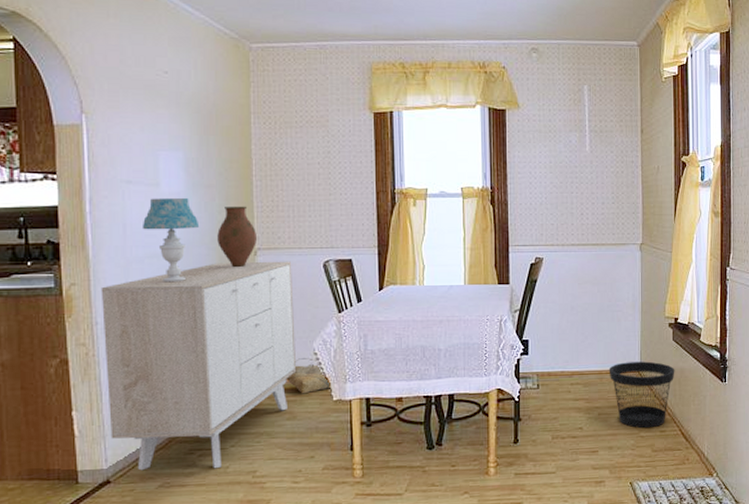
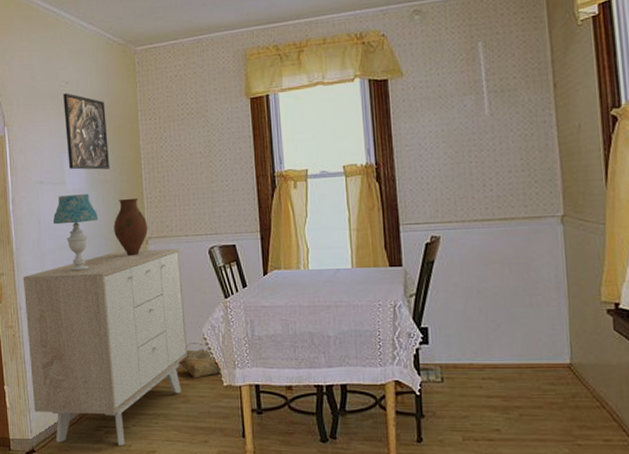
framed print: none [160,84,216,173] -> present [63,93,110,170]
wastebasket: present [609,361,675,429] -> none [529,355,620,436]

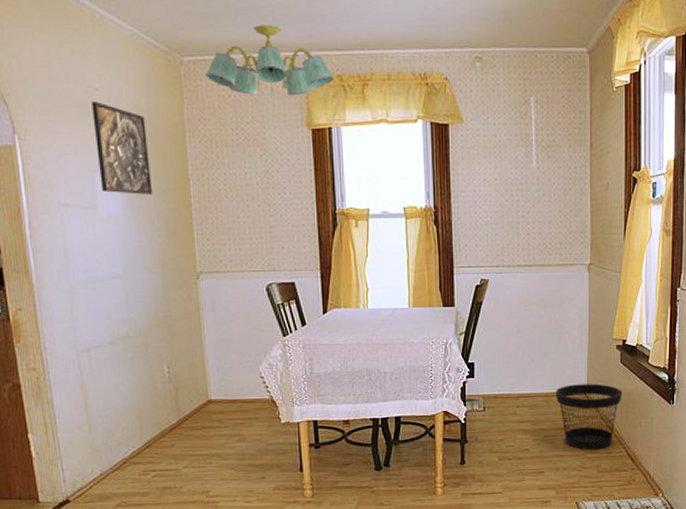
sideboard: present [23,248,188,446] -> none [46,284,244,491]
table lamp: present [52,193,99,271] -> none [83,220,141,307]
vase: present [114,198,148,257] -> none [158,228,198,292]
chandelier: none [155,9,271,74] -> present [205,25,335,98]
basket: present [178,343,219,378] -> none [234,381,277,417]
wastebasket: none [529,355,620,436] -> present [555,383,622,450]

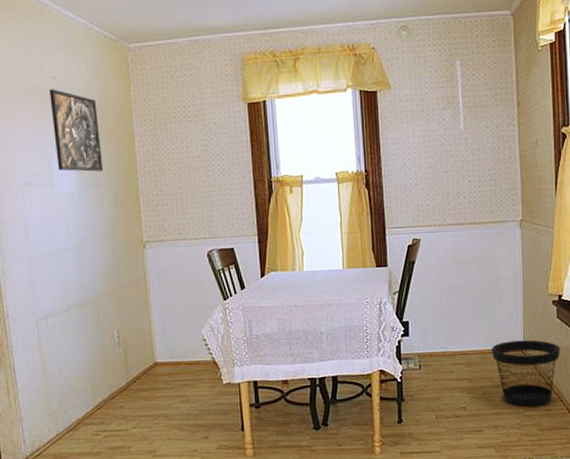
chandelier: present [205,25,335,98] -> none [150,10,268,77]

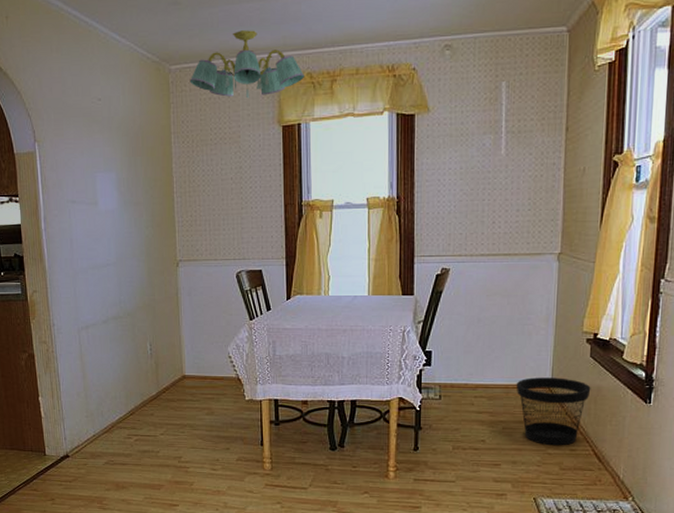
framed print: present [49,89,104,172] -> none [95,110,143,191]
chandelier: none [150,10,268,77] -> present [189,30,305,99]

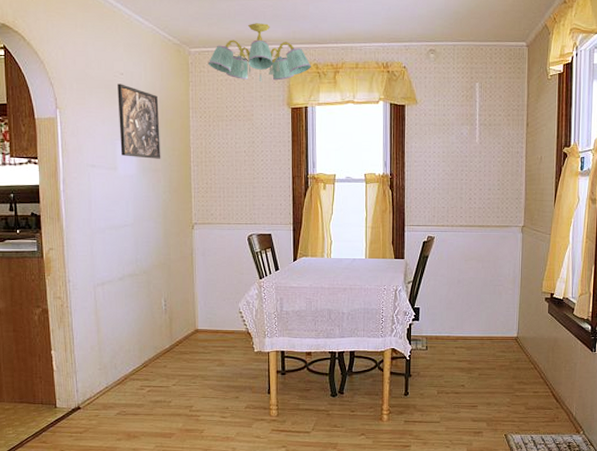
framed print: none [95,110,143,191] -> present [117,84,161,159]
wastebasket: present [516,377,591,446] -> none [489,330,549,389]

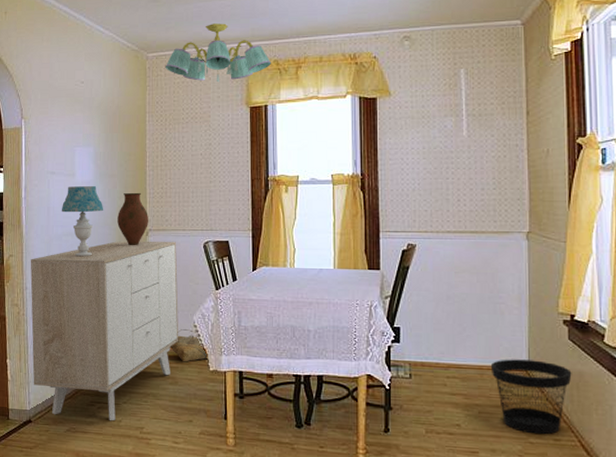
sideboard: none [72,234,225,403] -> present [30,241,179,421]
table lamp: none [103,179,149,250] -> present [61,185,104,257]
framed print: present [117,84,161,159] -> none [78,92,118,164]
vase: none [163,187,194,239] -> present [117,192,148,246]
basket: none [216,316,251,346] -> present [170,329,207,362]
wastebasket: none [489,330,549,389] -> present [490,359,572,435]

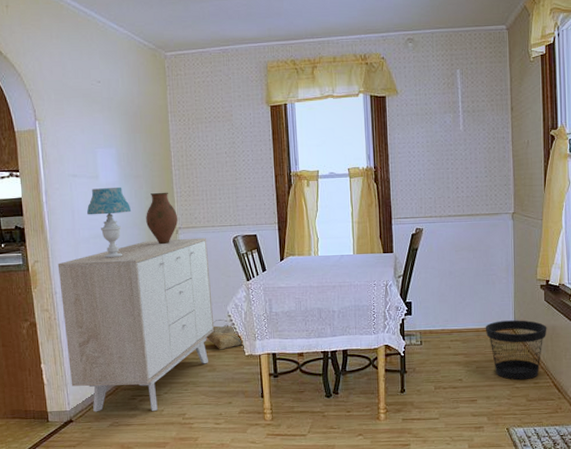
chandelier: present [165,23,272,83] -> none [184,23,289,82]

